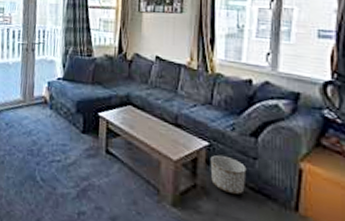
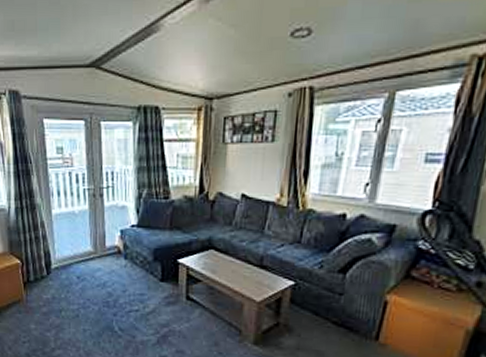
planter: present [210,154,247,195] -> none [294,293,332,329]

